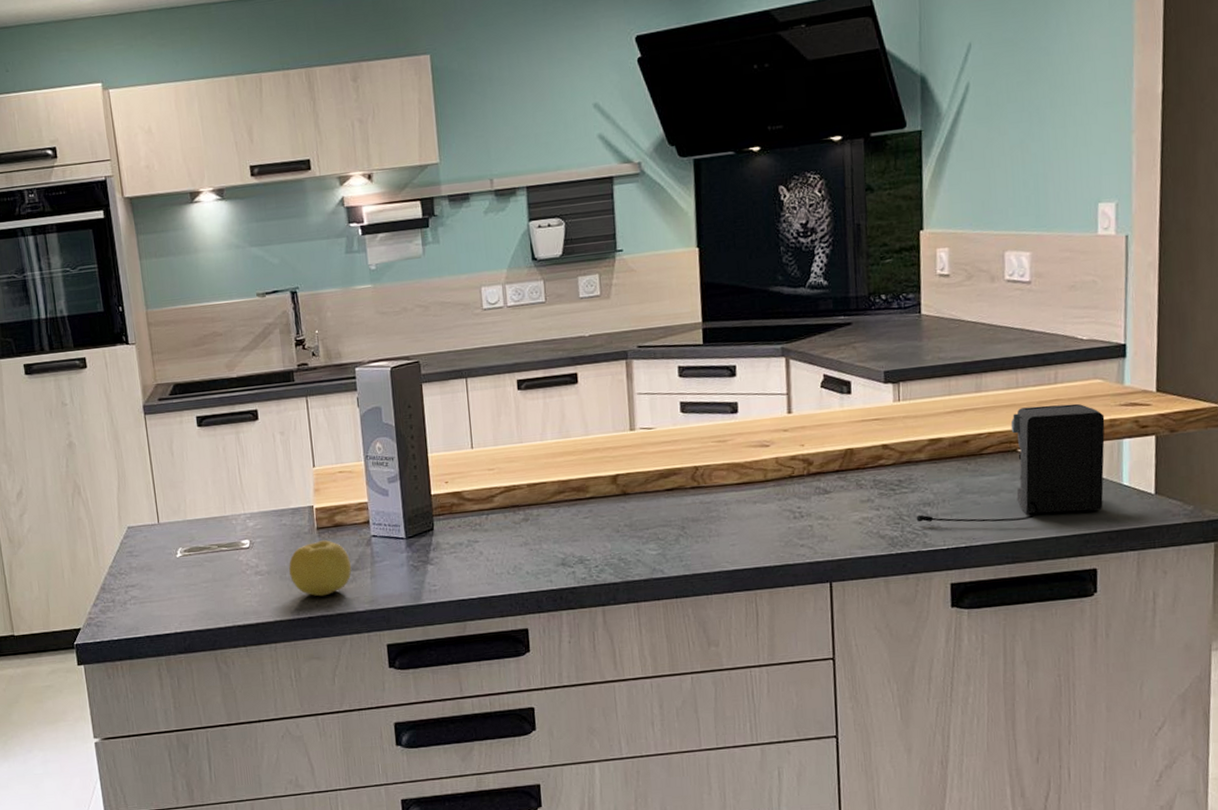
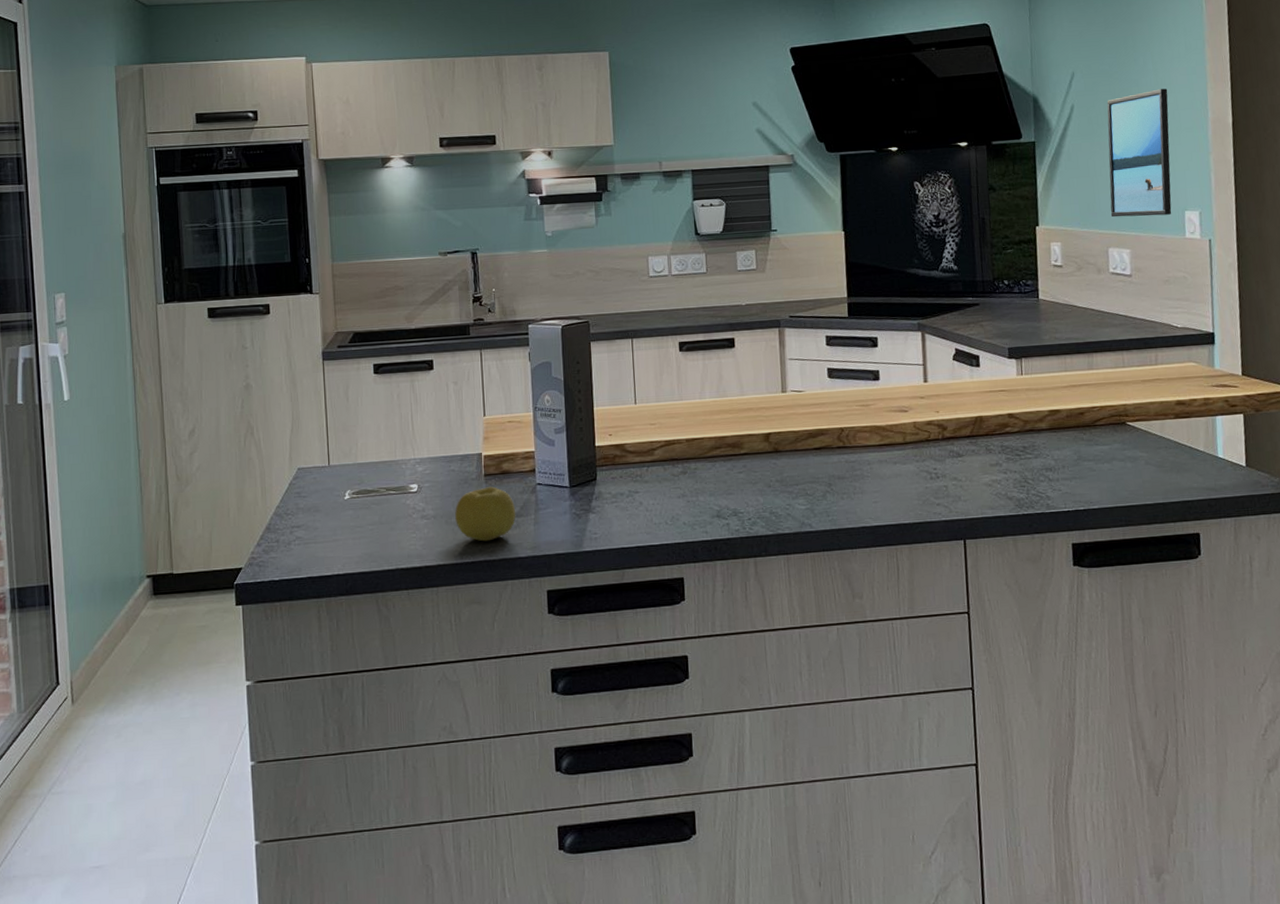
coffee maker: present [916,403,1105,523] -> none [1039,383,1202,488]
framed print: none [1009,56,1085,215] -> present [1107,89,1172,218]

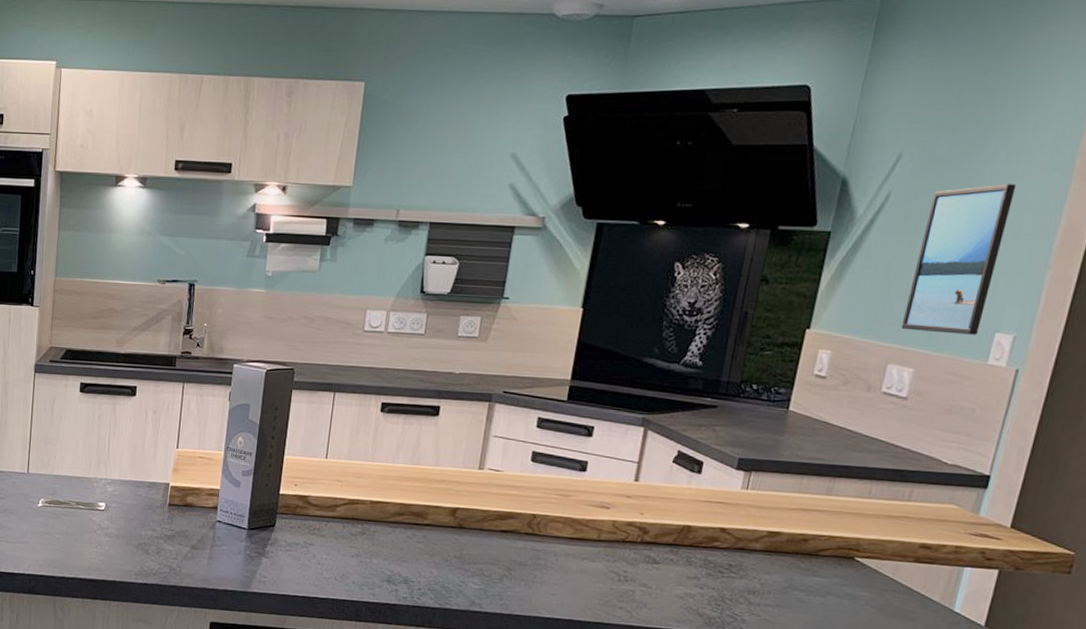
fruit: present [455,486,516,542] -> none [135,516,193,567]

